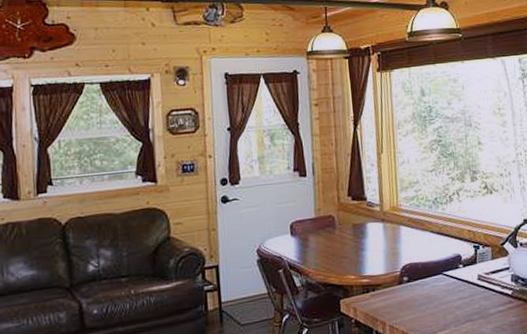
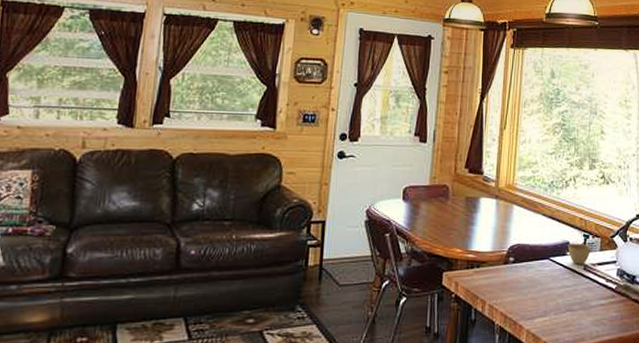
cup: none [459,255,483,276] -> present [567,244,591,265]

